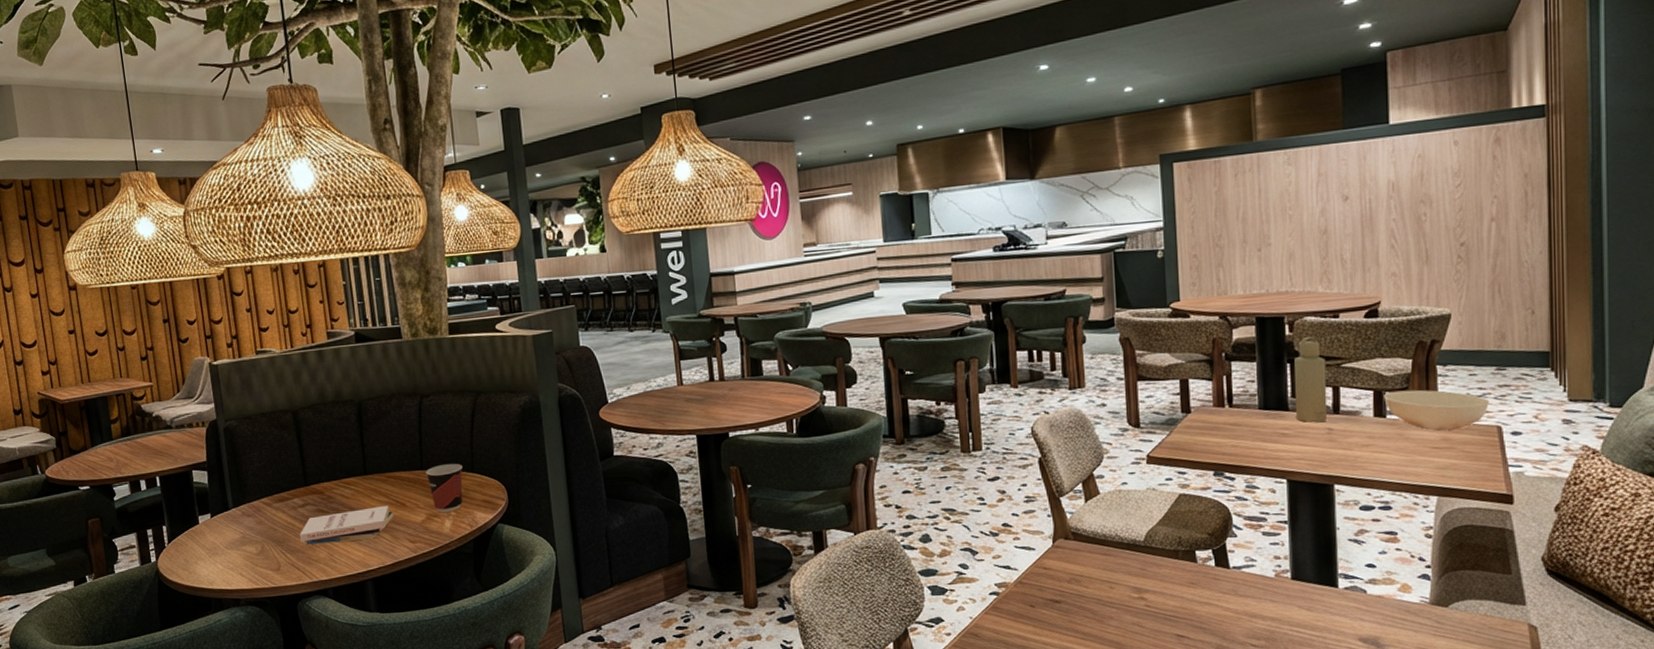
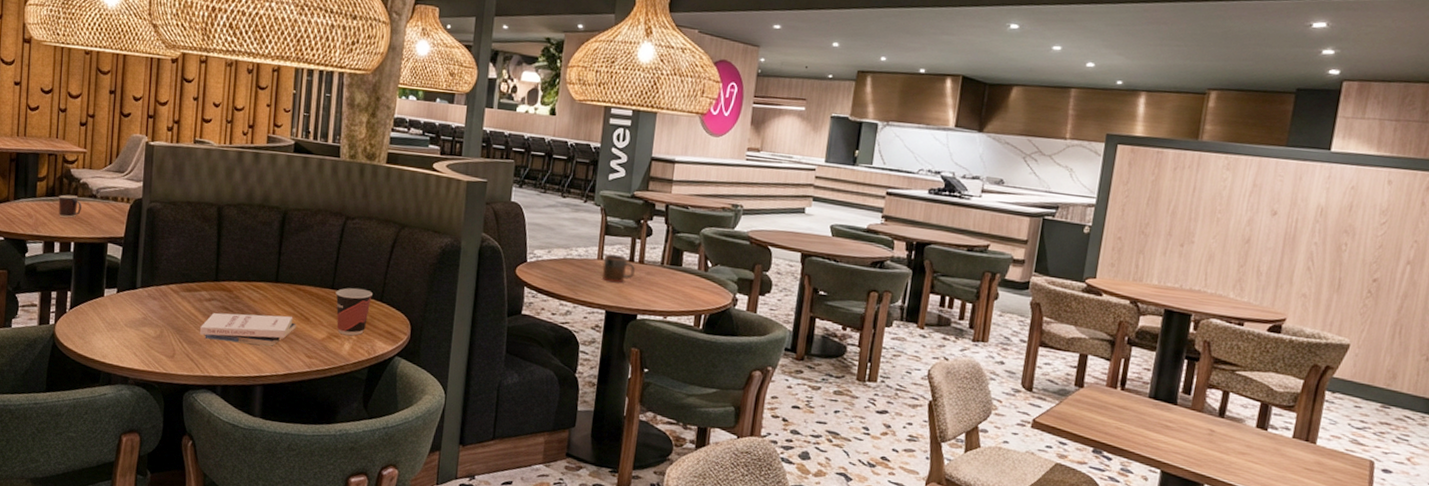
mug: none [135,430,160,454] -> present [58,194,82,218]
mug: none [683,377,718,406] -> present [602,254,636,283]
bottle: present [1294,336,1328,423] -> none [1182,337,1222,423]
bowl: present [1384,389,1490,431] -> none [1269,406,1369,456]

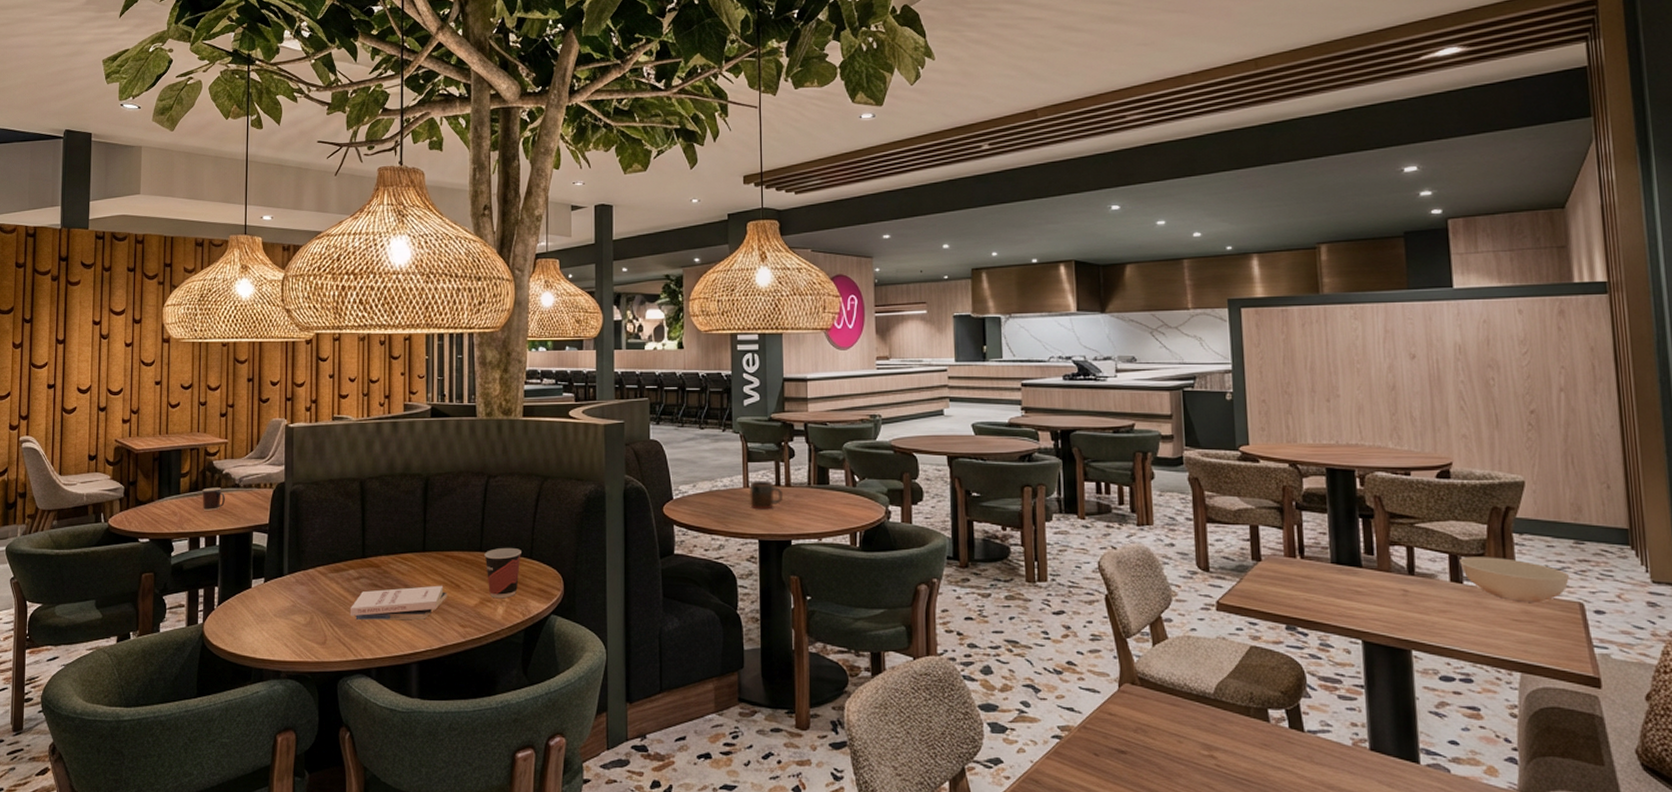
bowl: none [1269,406,1369,456] -> present [1460,556,1571,602]

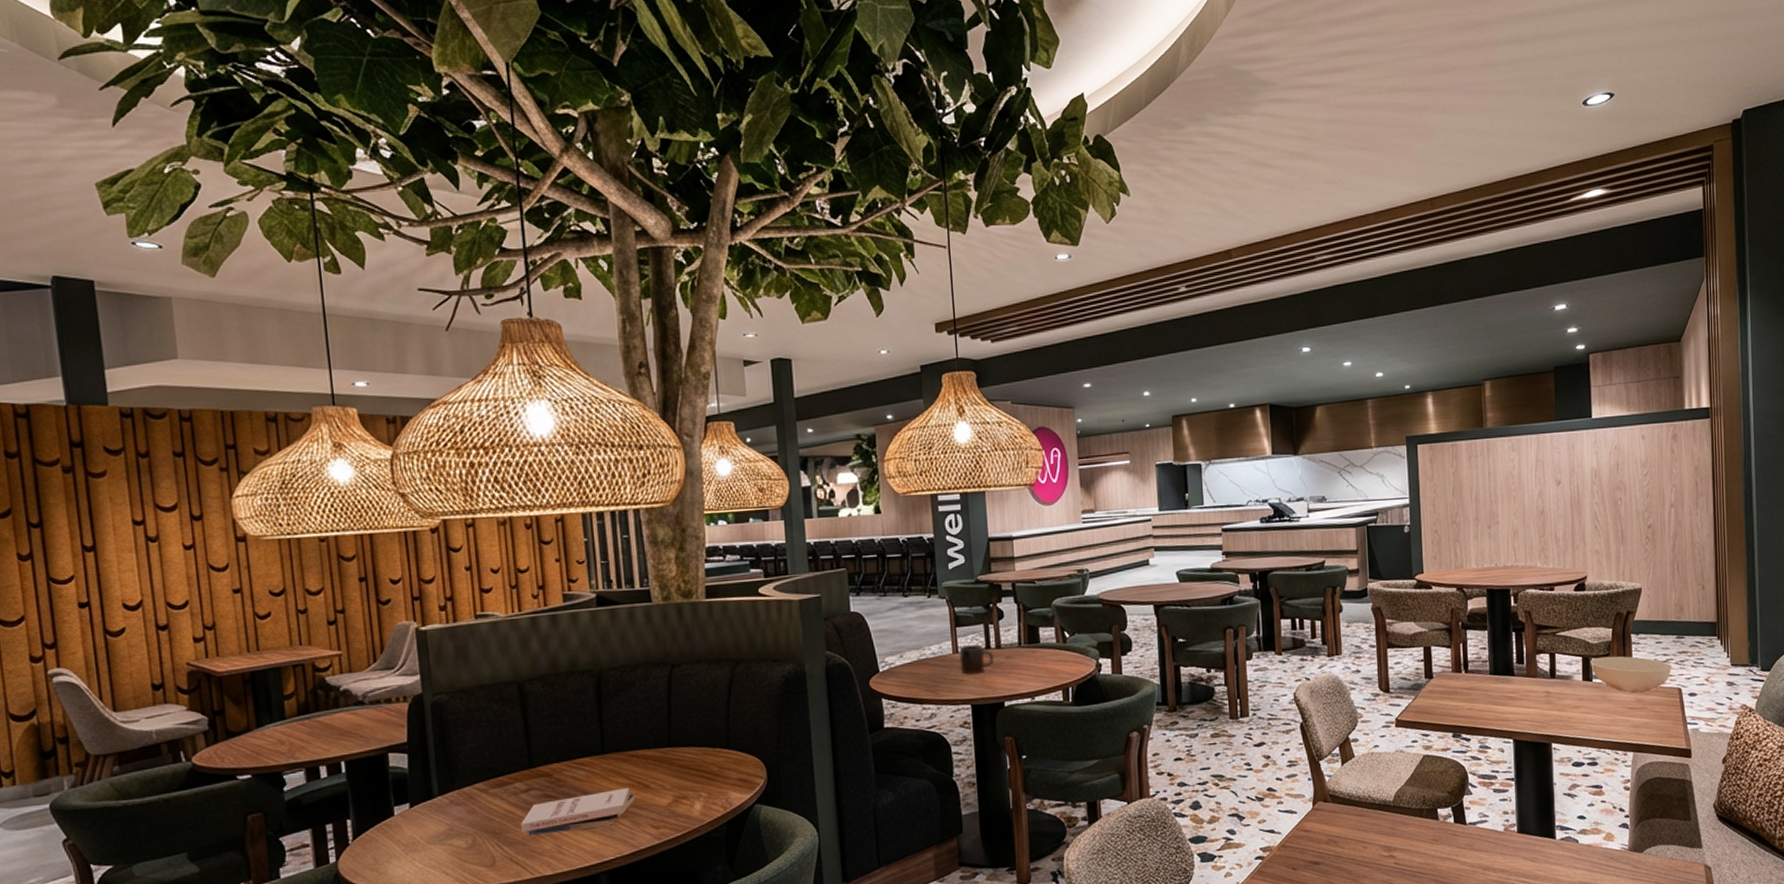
mug: present [202,487,225,511] -> none [315,707,347,736]
cup: present [484,547,521,599] -> none [674,739,717,795]

